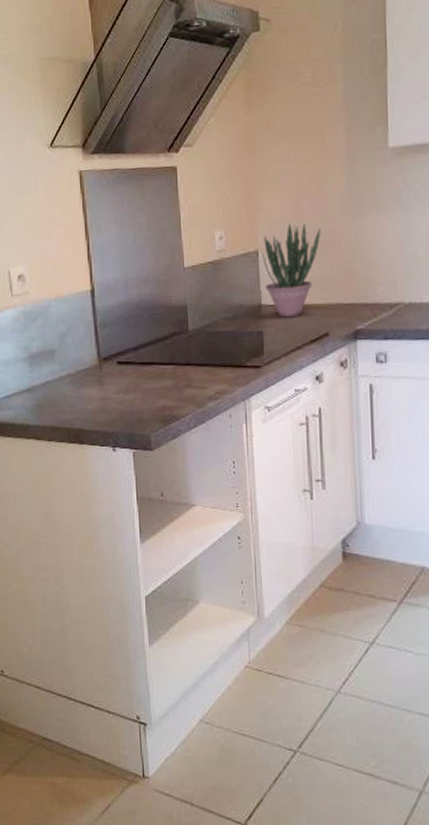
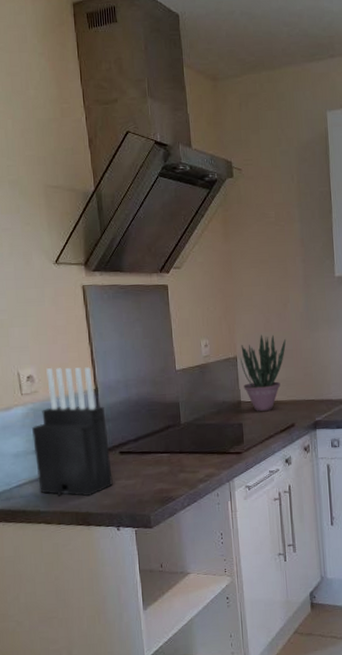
knife block: none [23,264,109,410] -> present [32,367,113,496]

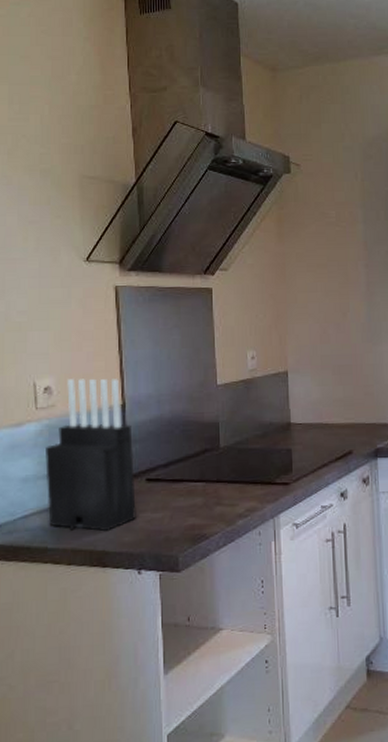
potted plant: present [239,335,287,411] -> none [291,347,345,435]

